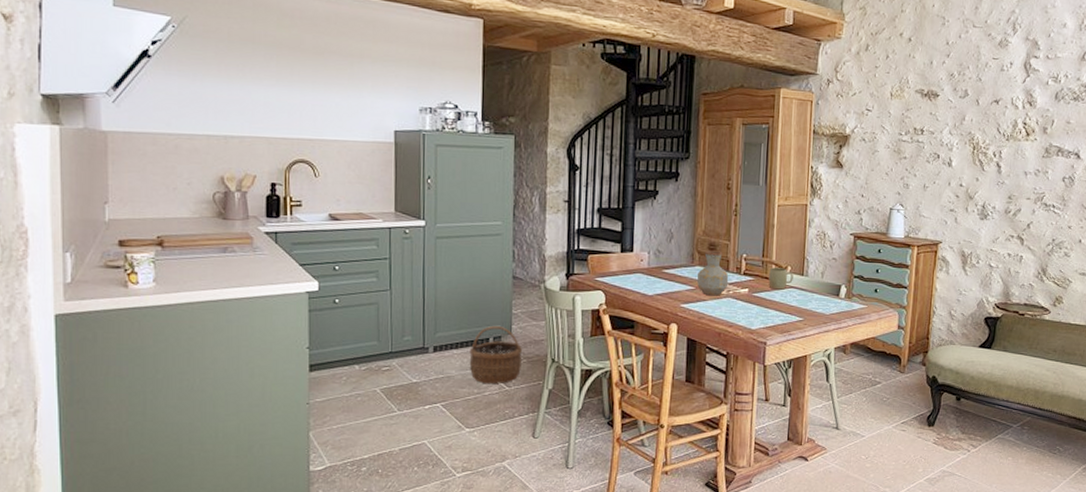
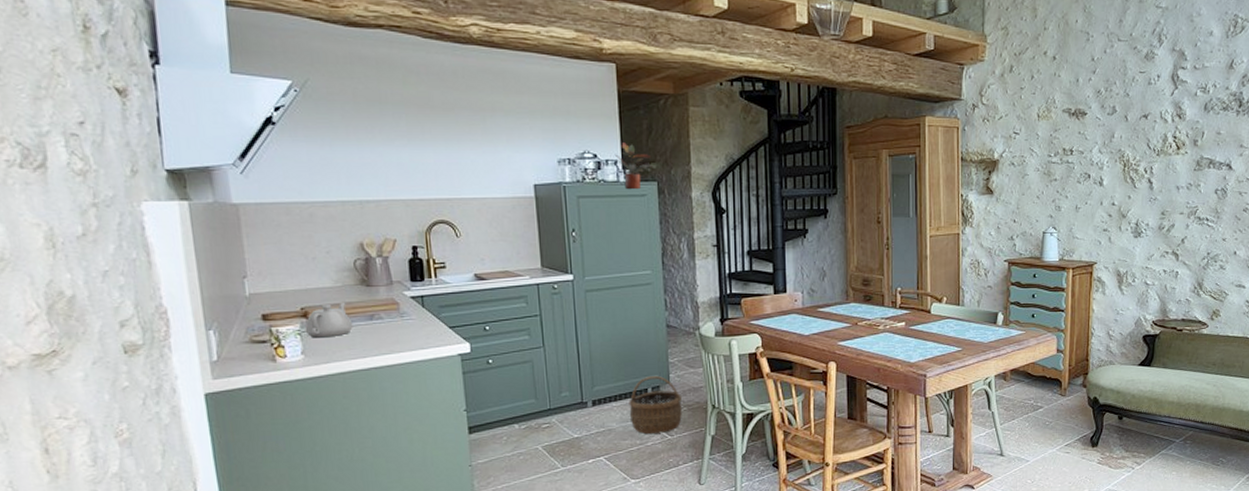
teapot: none [159,233,206,267] -> present [304,302,353,338]
potted plant: none [475,95,511,142] -> present [614,143,653,190]
vase: present [697,250,729,296] -> none [853,286,885,332]
mug: present [768,267,793,290] -> none [925,299,949,321]

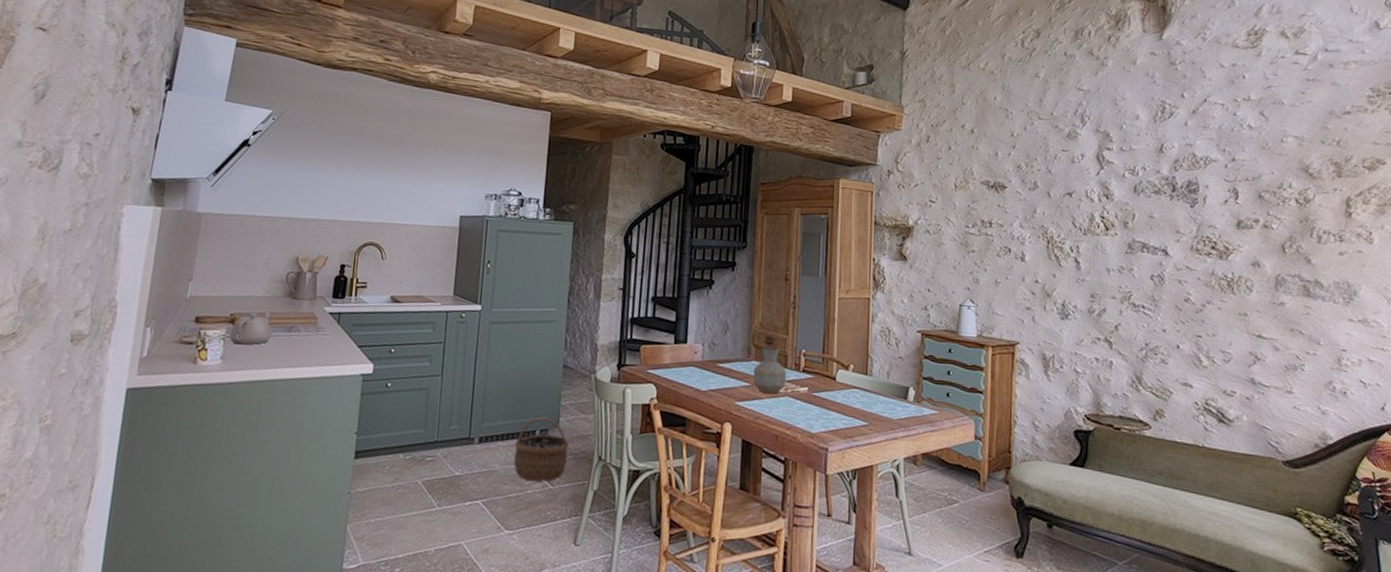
potted plant: present [614,143,653,190] -> none [537,183,571,228]
vase: none [853,286,885,332] -> present [753,344,787,394]

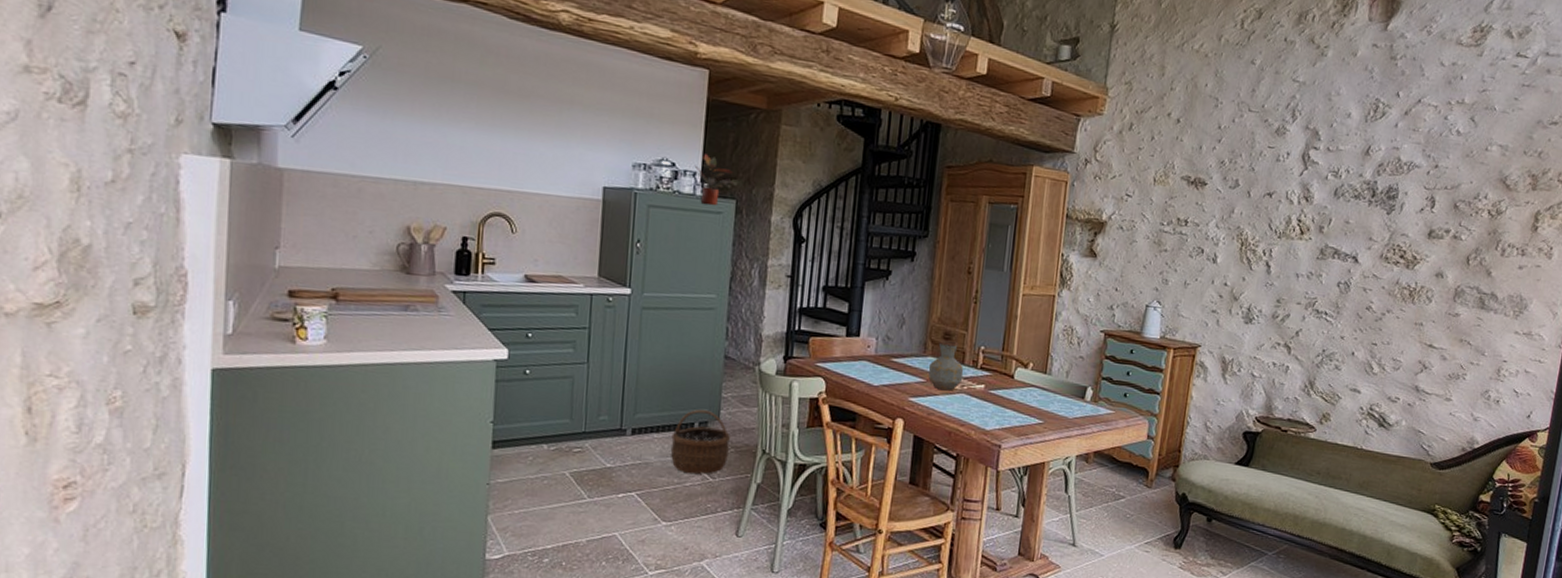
teapot: present [229,311,273,345] -> none [332,287,385,324]
potted plant: none [537,183,571,228] -> present [694,154,733,206]

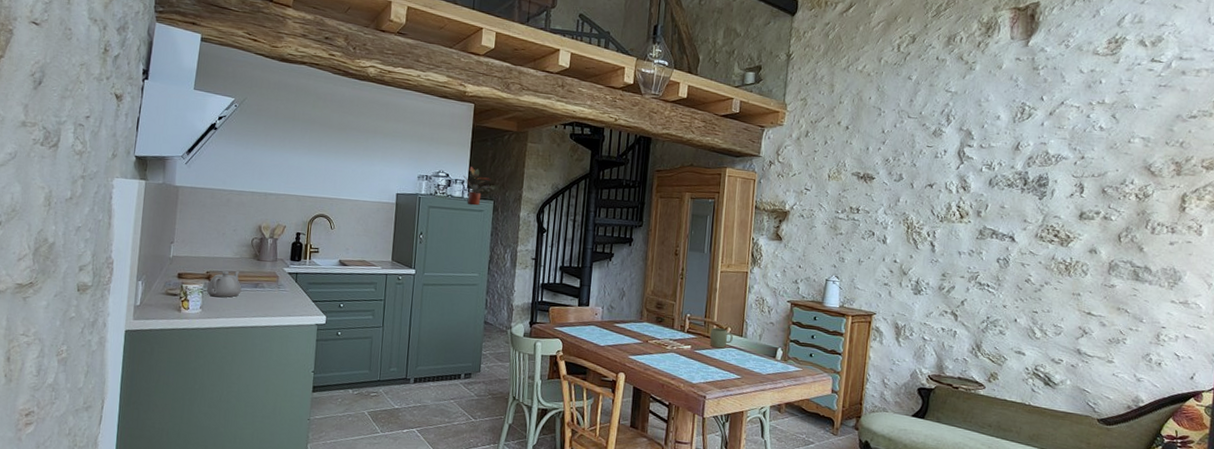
teapot: none [332,287,385,324] -> present [206,270,242,298]
wicker basket: present [670,409,731,474] -> none [442,363,489,415]
vase: present [928,340,964,391] -> none [644,309,674,350]
mug: none [1007,363,1035,388] -> present [709,327,733,349]

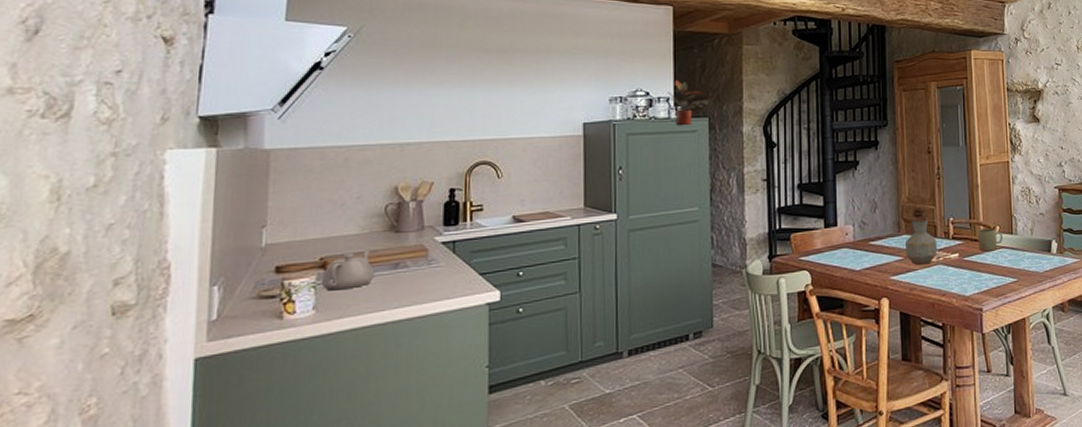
vase: none [644,309,674,350] -> present [906,217,938,265]

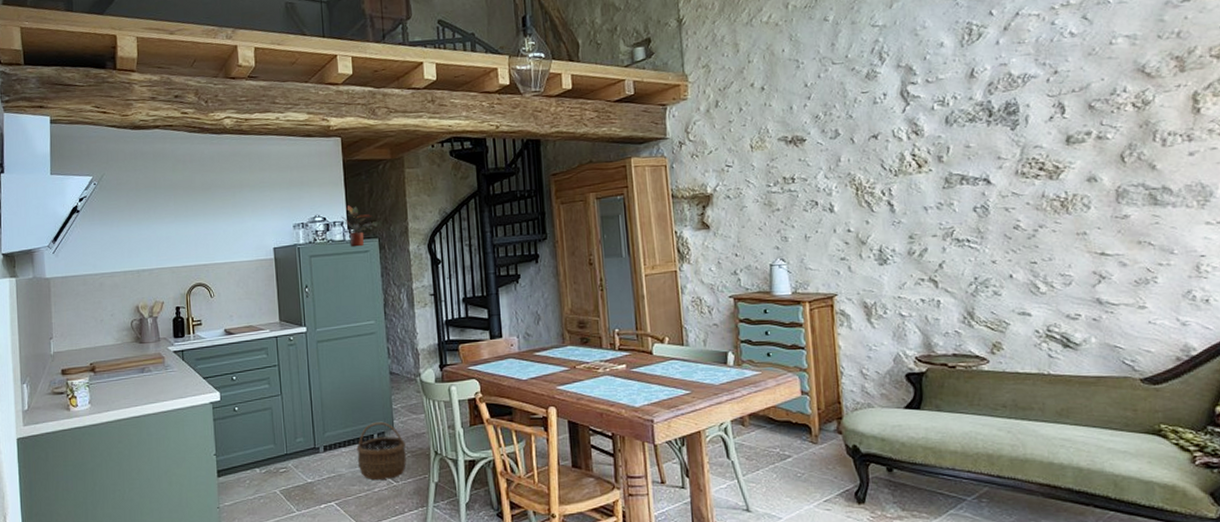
teapot: present [321,250,375,291] -> none [92,357,128,389]
wicker basket: none [668,319,726,387] -> present [356,421,407,481]
vase: present [906,217,938,265] -> none [570,328,604,375]
mug: present [978,228,1003,252] -> none [645,339,673,363]

